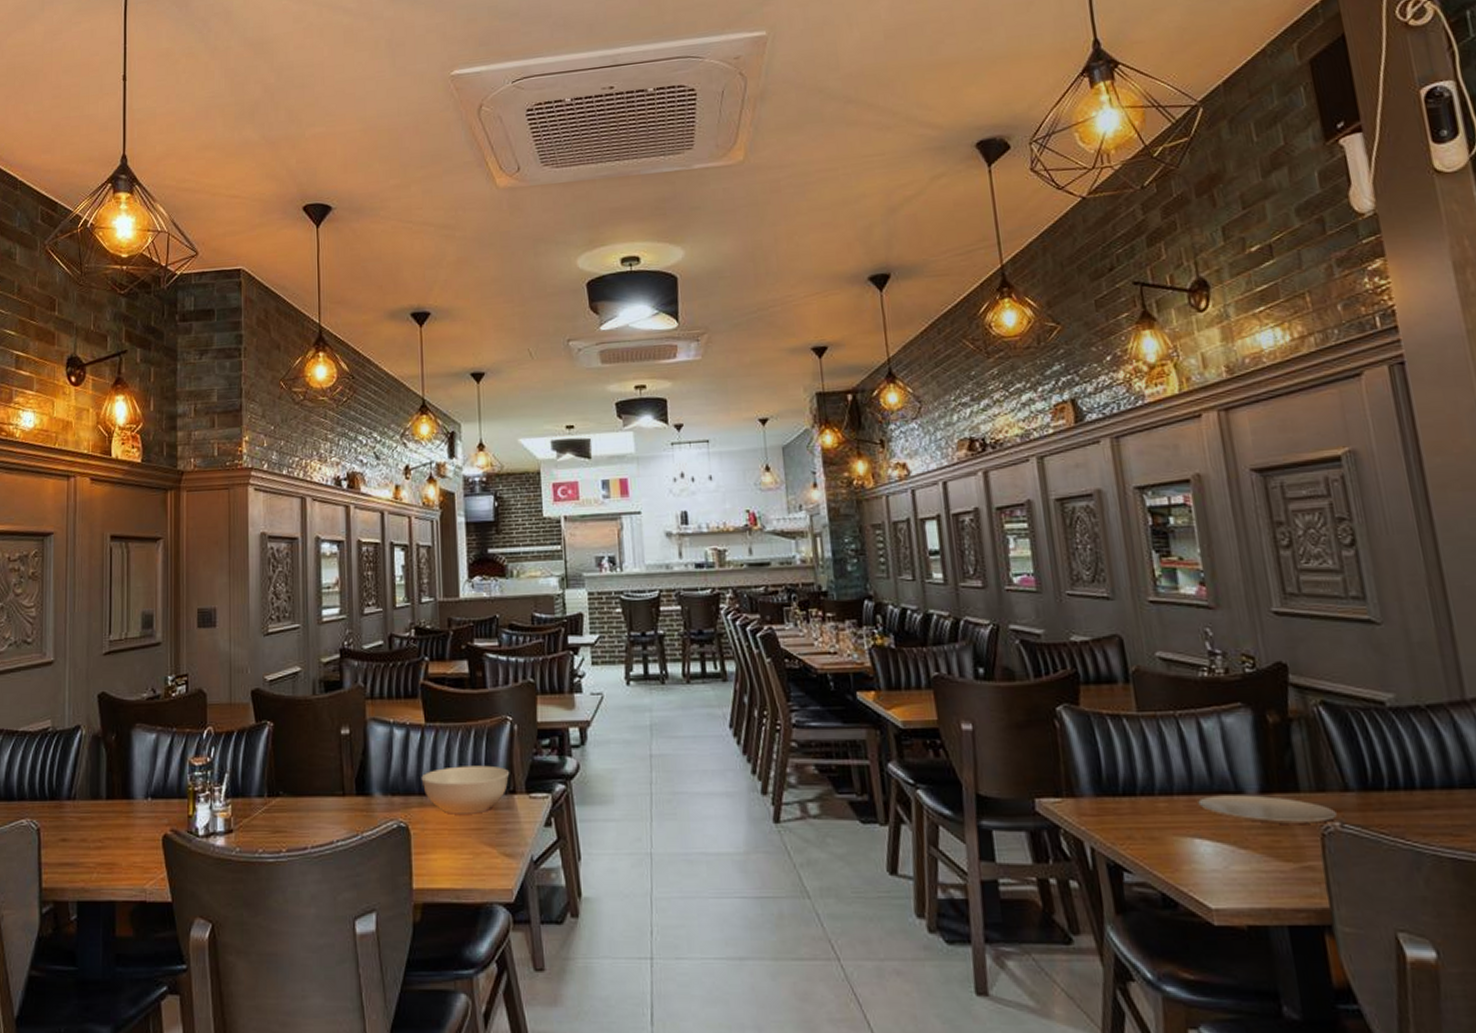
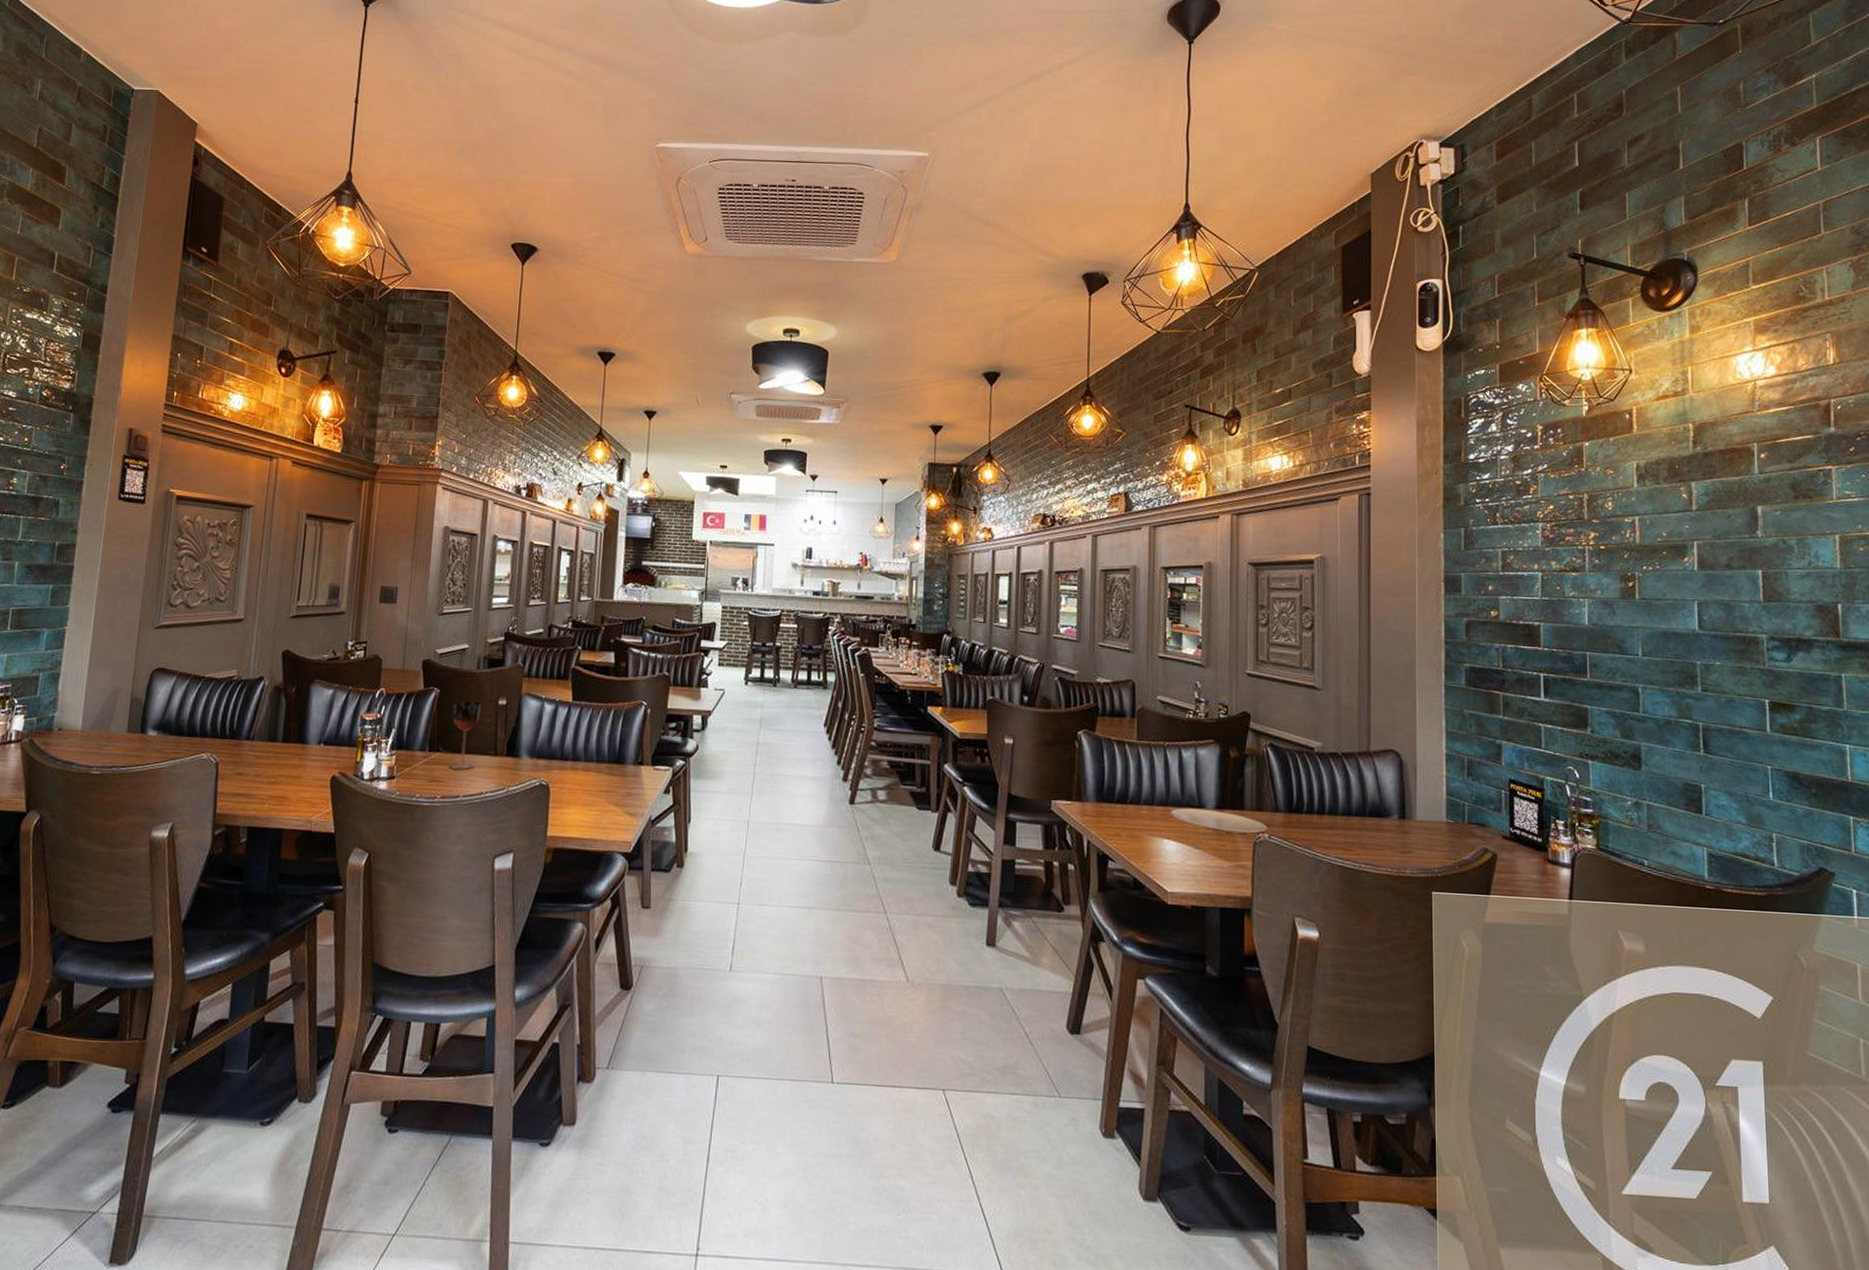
wineglass: none [291,733,322,816] -> present [449,701,481,770]
bowl: present [421,765,510,815] -> none [564,738,640,779]

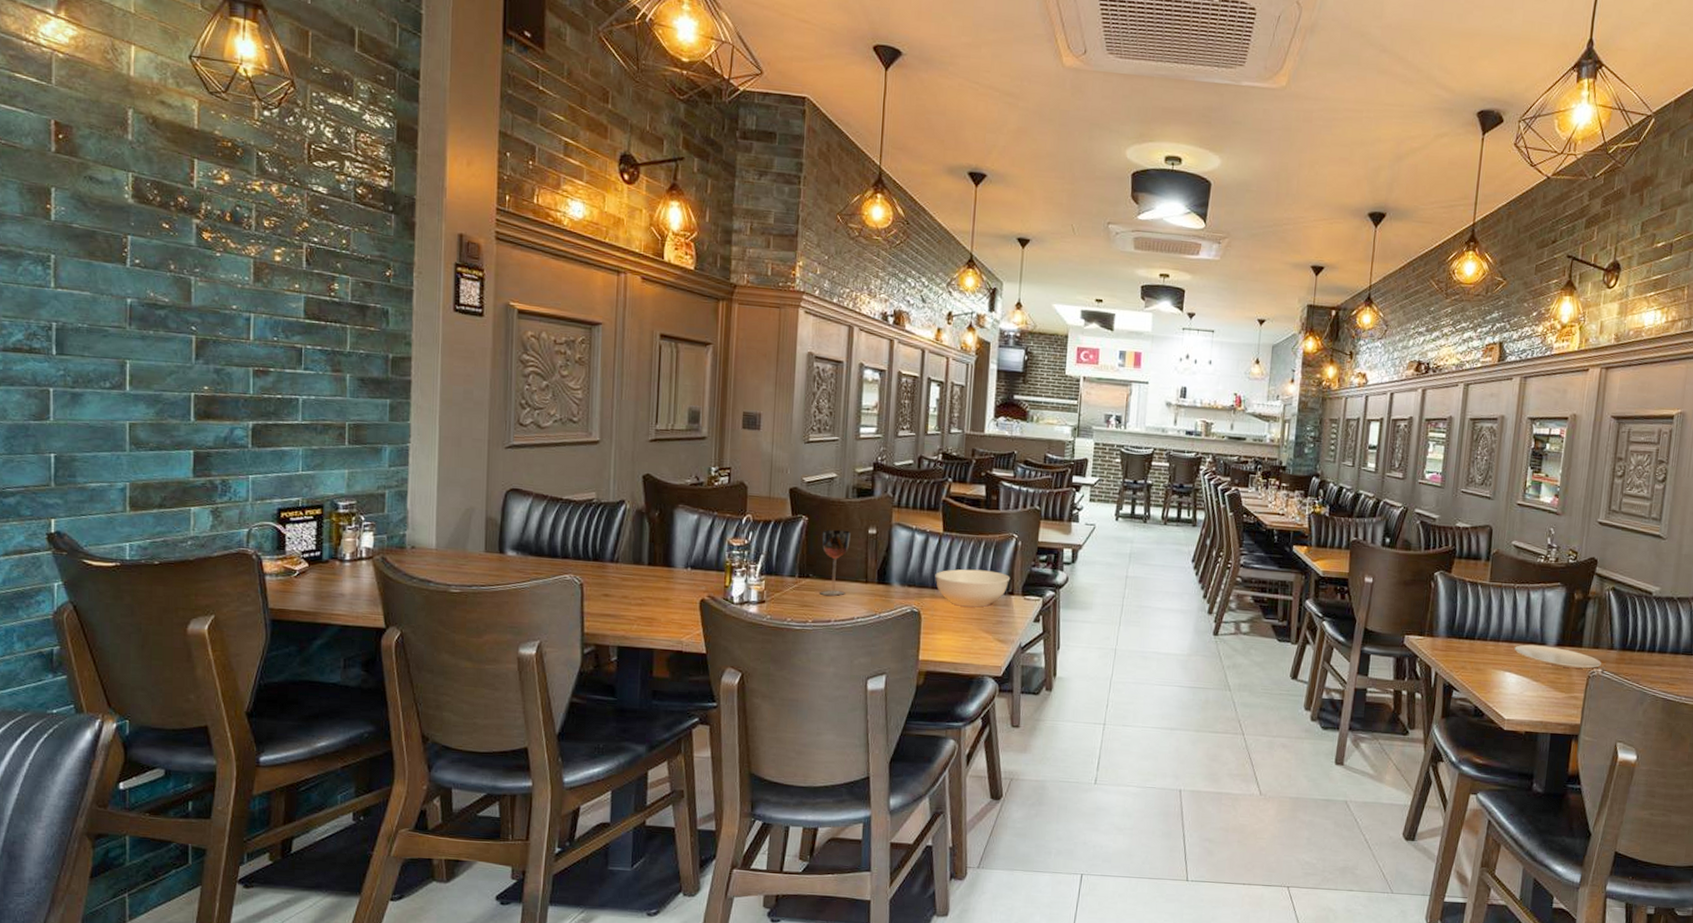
bowl: none [564,738,640,779] -> present [935,569,1011,607]

